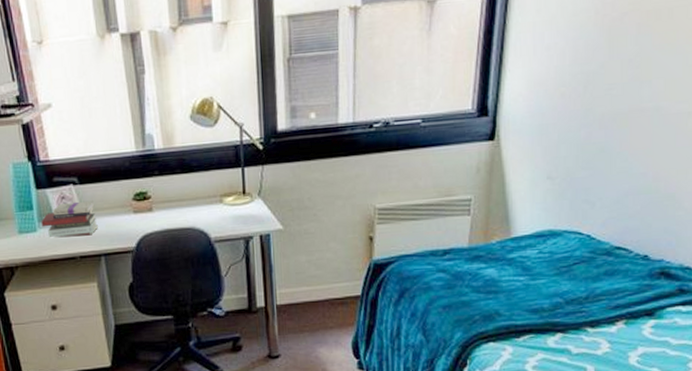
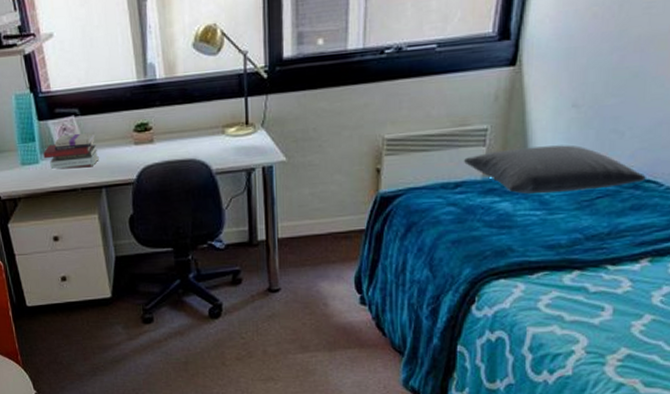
pillow: none [451,214,617,261] -> present [464,145,646,195]

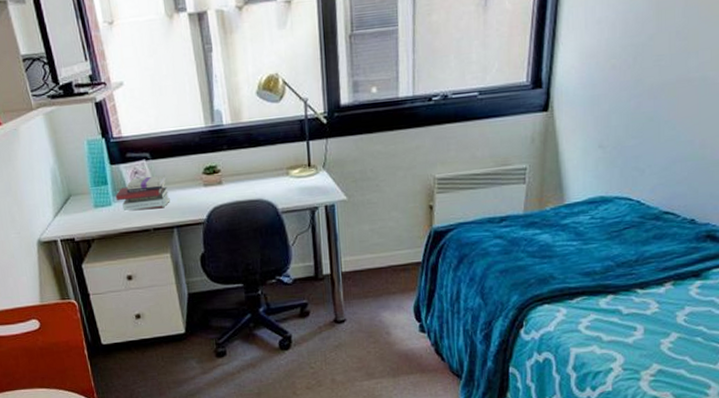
pillow: present [464,145,646,195] -> none [507,181,665,227]

